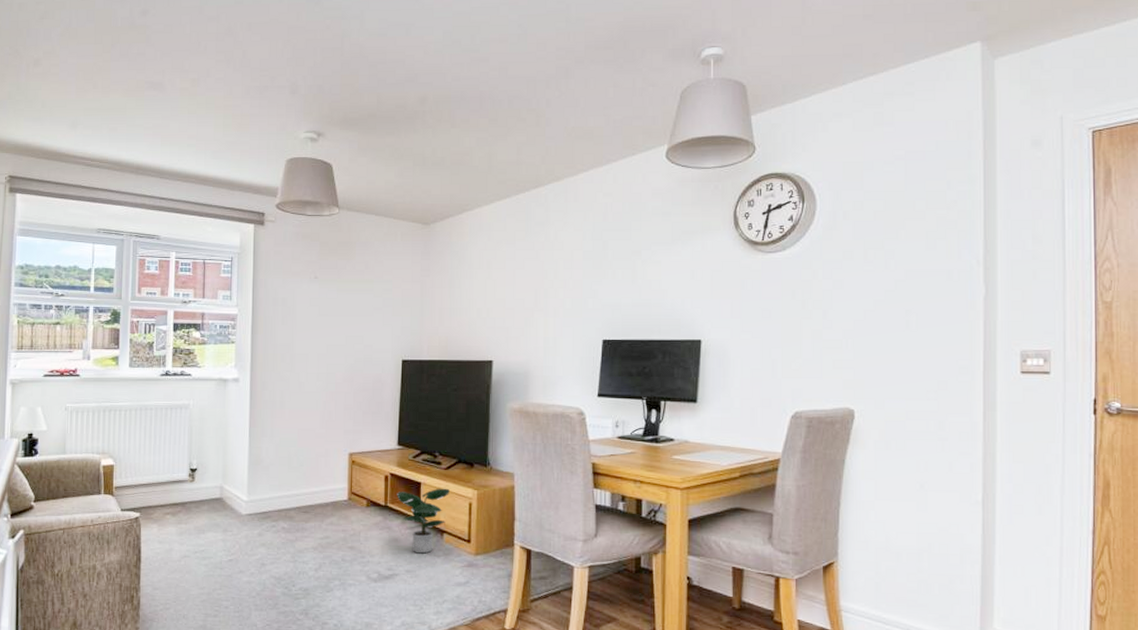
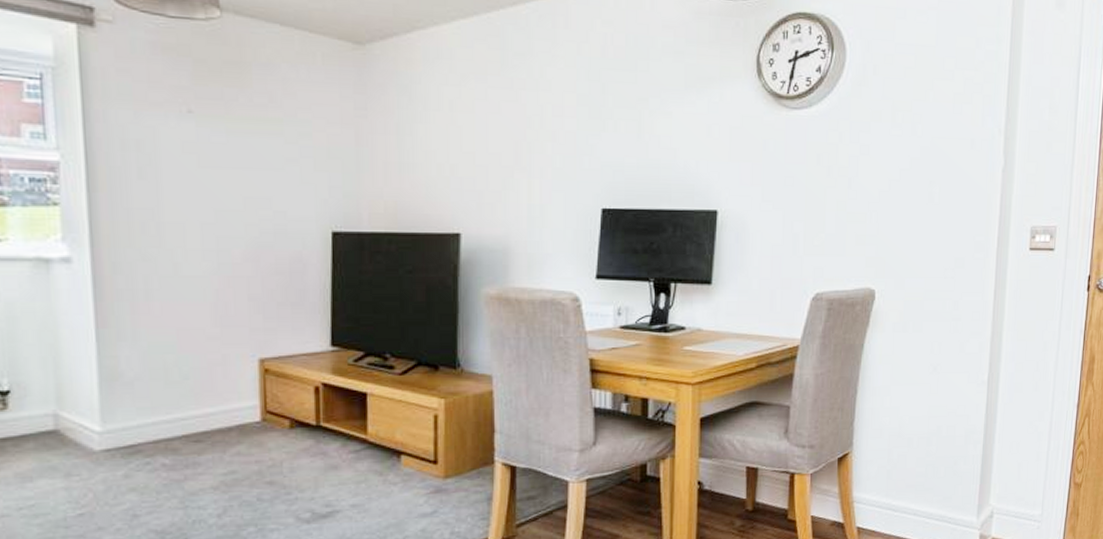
potted plant: present [396,488,449,554] -> none [332,398,407,483]

